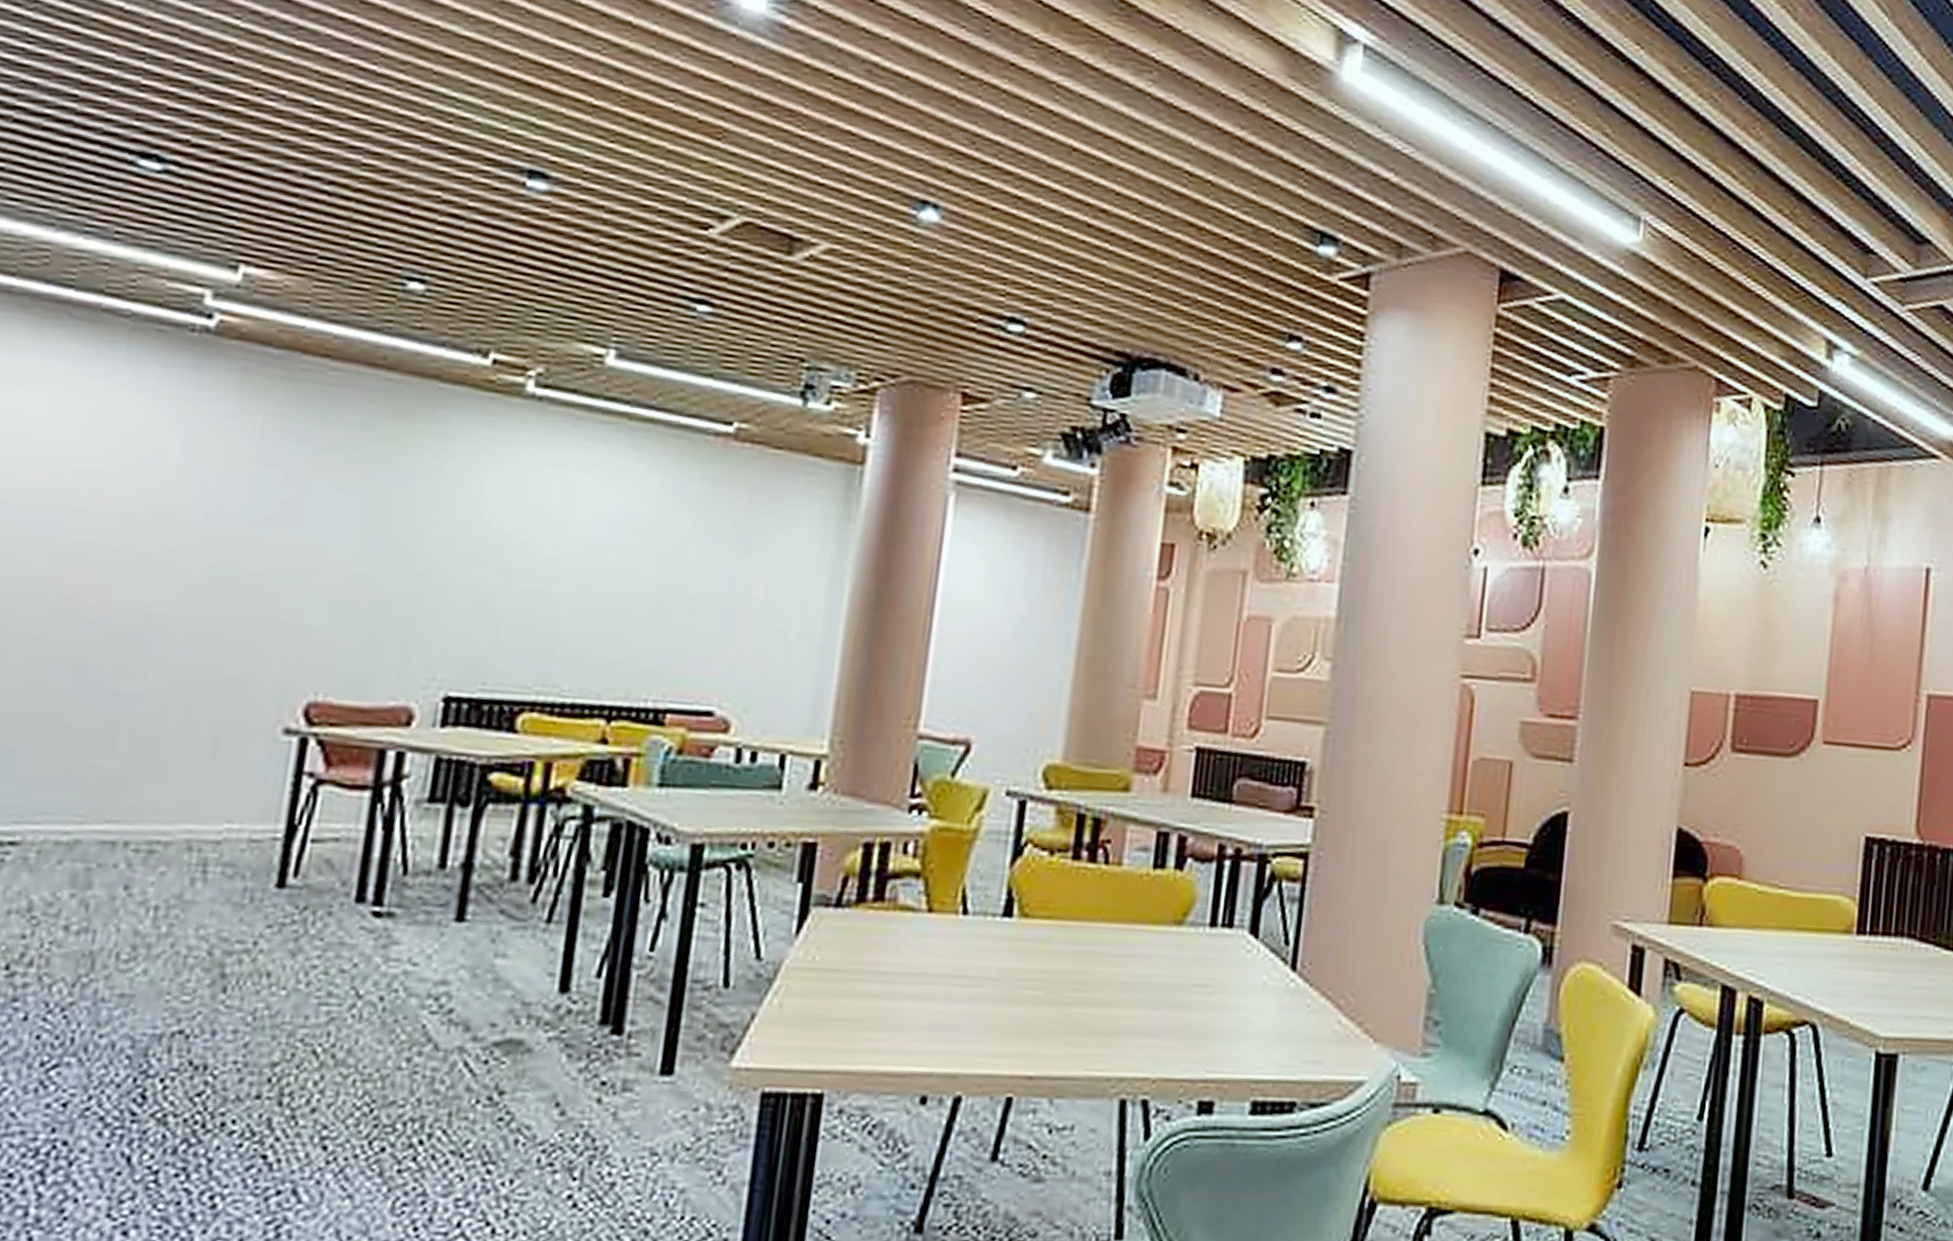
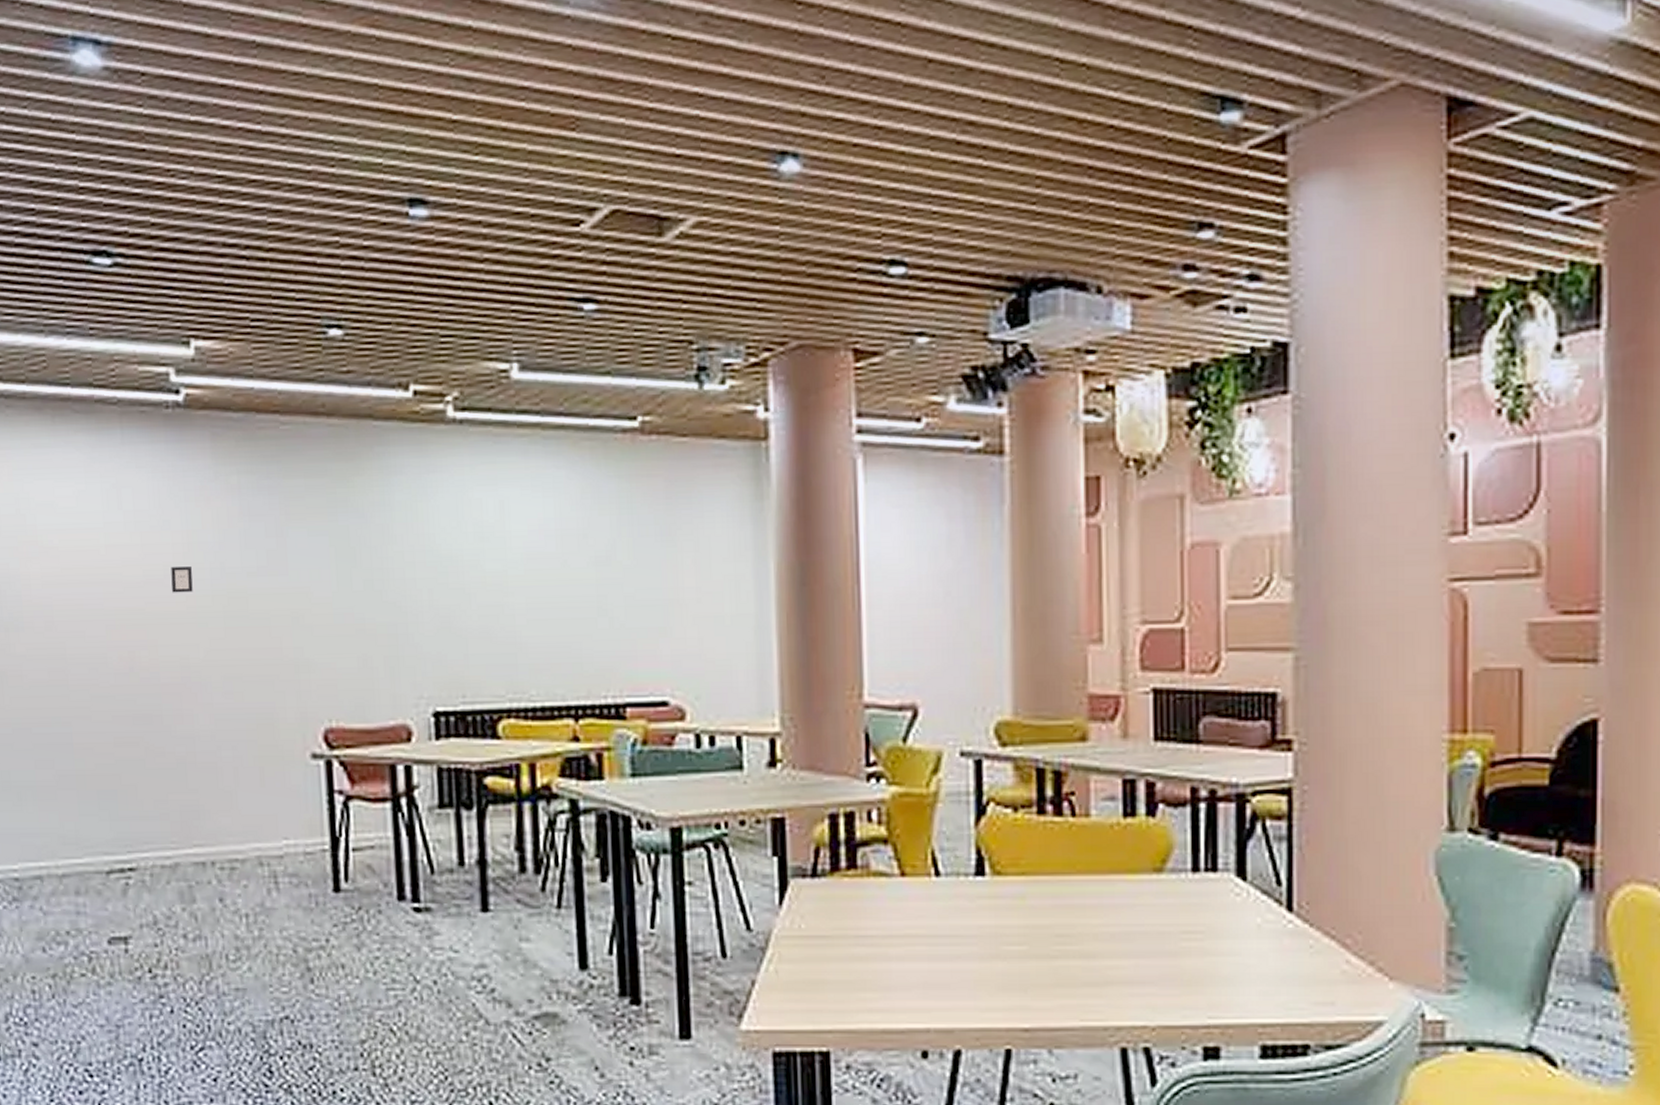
picture frame: none [149,503,181,534] -> present [171,567,193,593]

